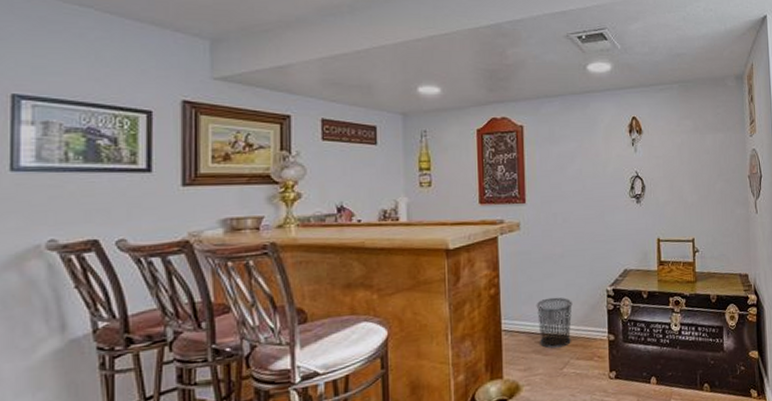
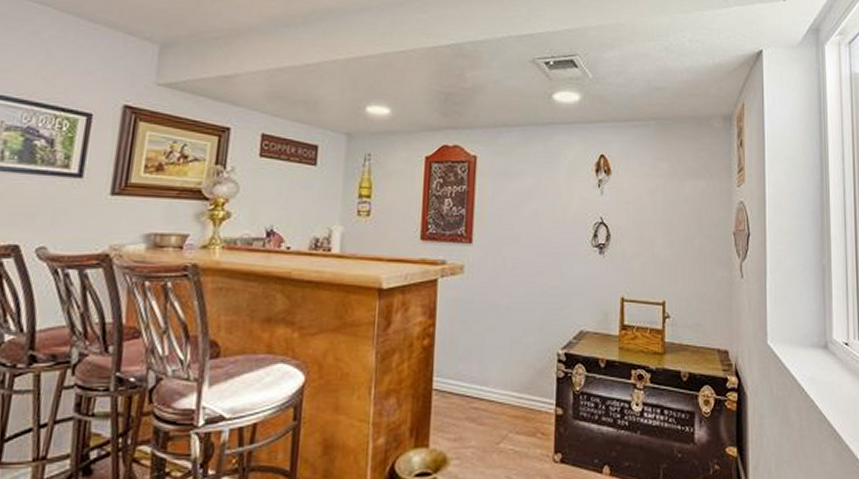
waste bin: present [536,297,573,349] -> none [474,356,517,417]

